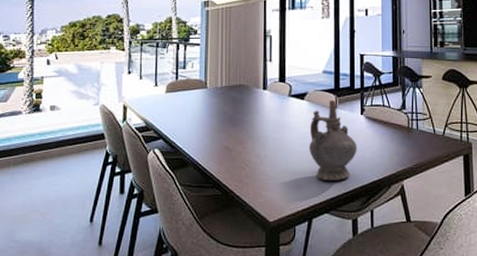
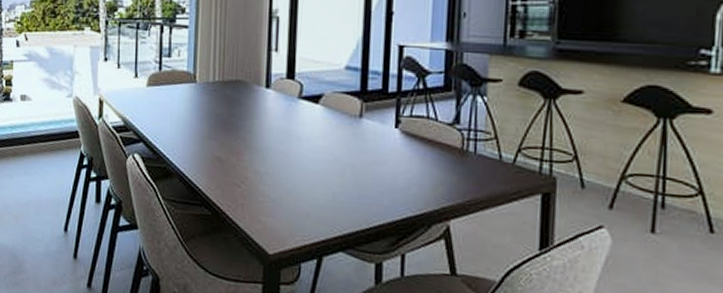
ceremonial vessel: present [309,100,357,180] -> none [322,106,388,212]

